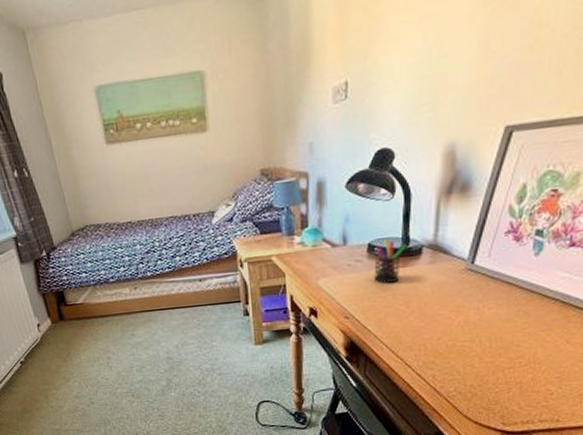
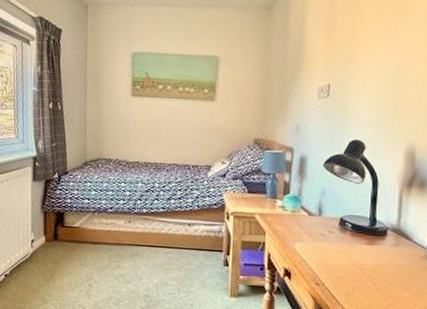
pen holder: present [374,239,407,283] -> none [344,216,374,258]

